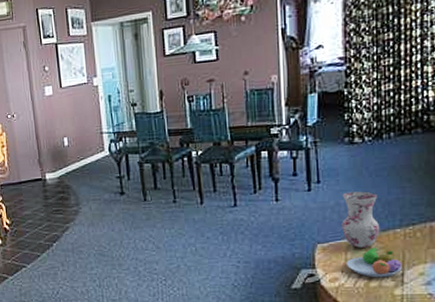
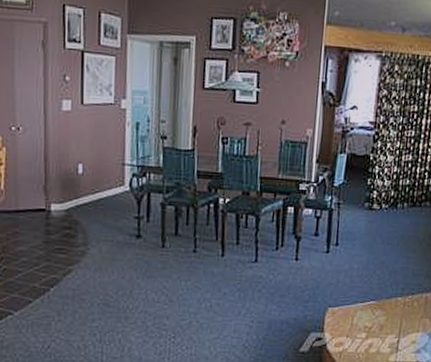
vase: present [342,191,380,248] -> none [352,257,386,314]
fruit bowl: present [346,247,402,278] -> none [351,314,399,344]

